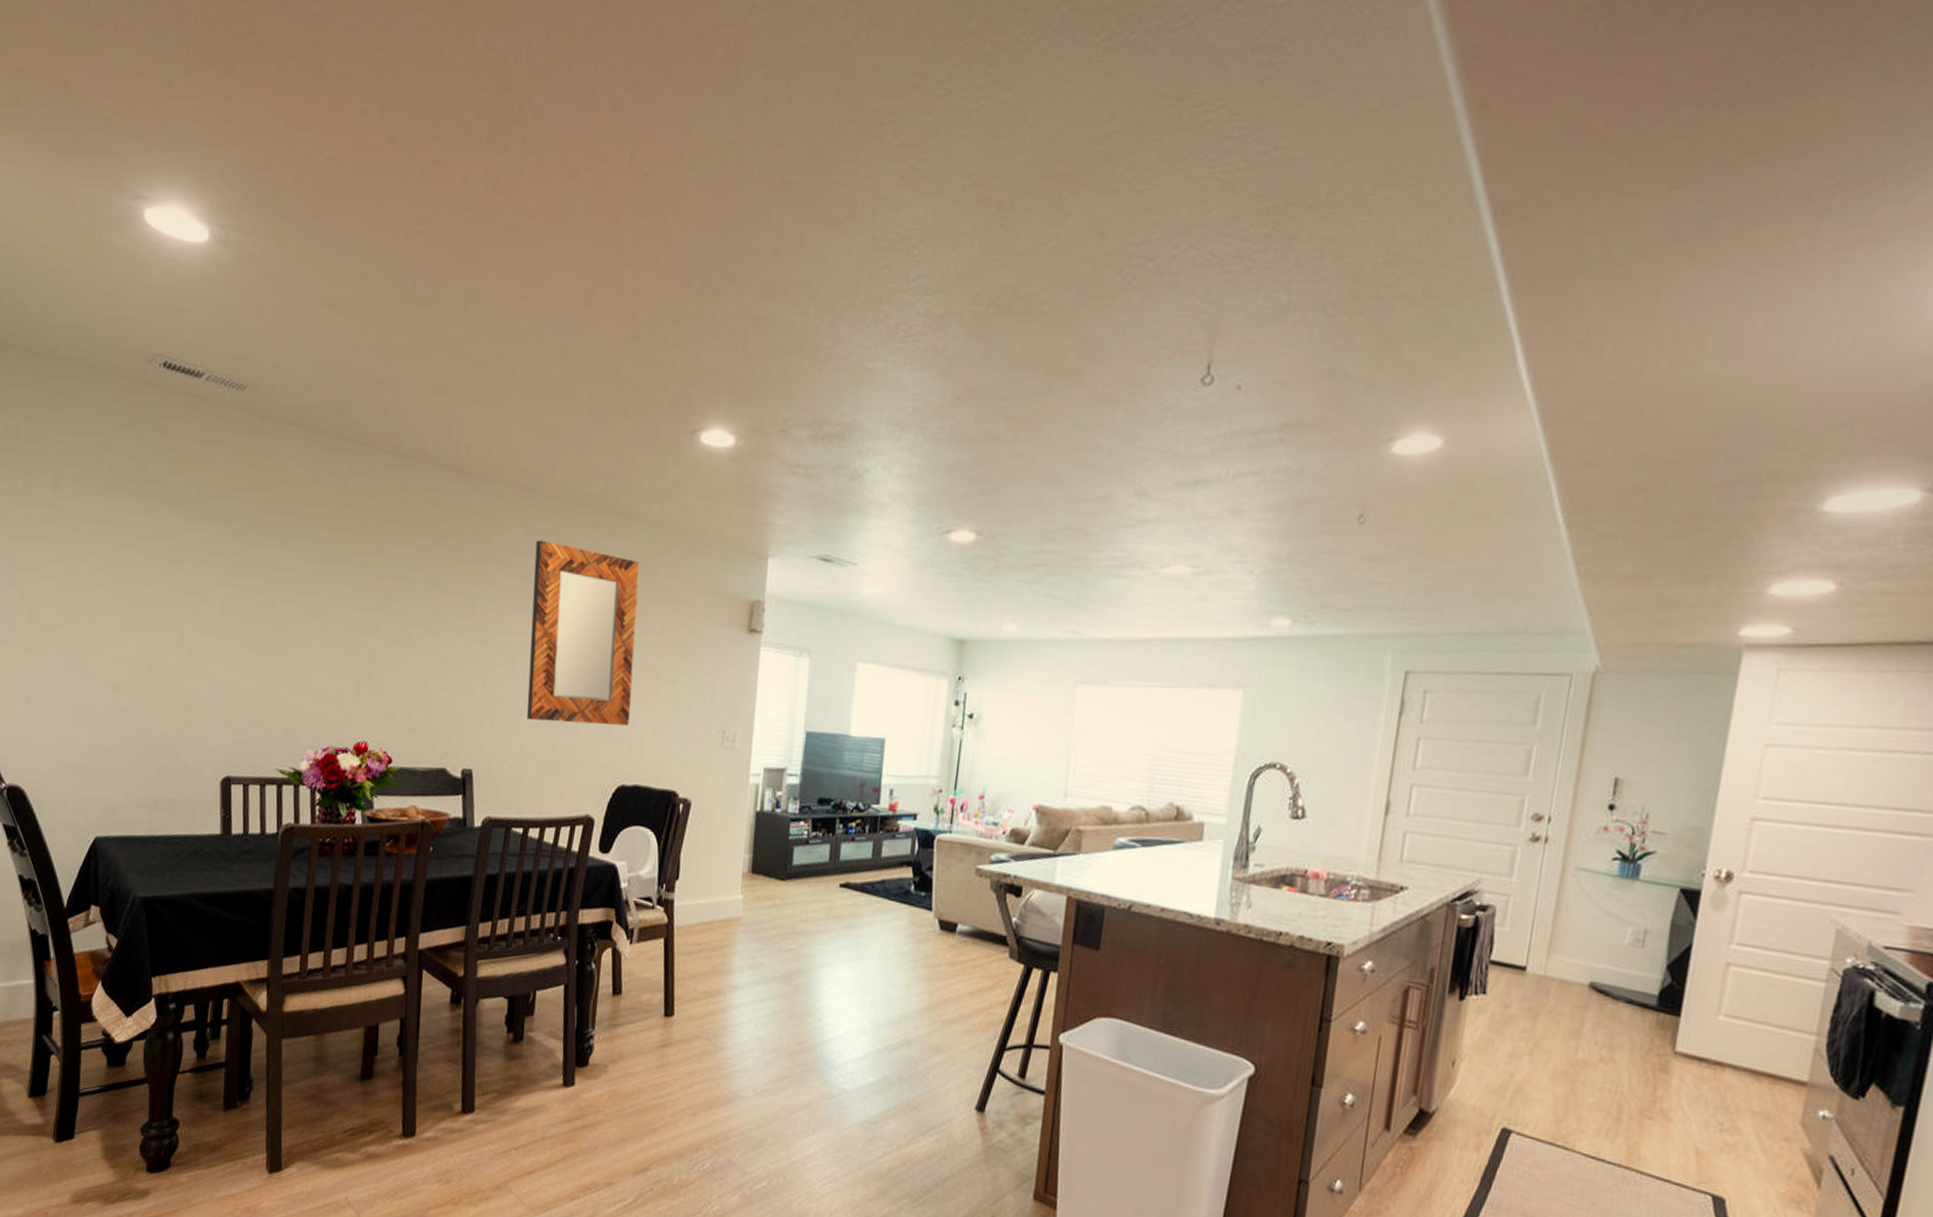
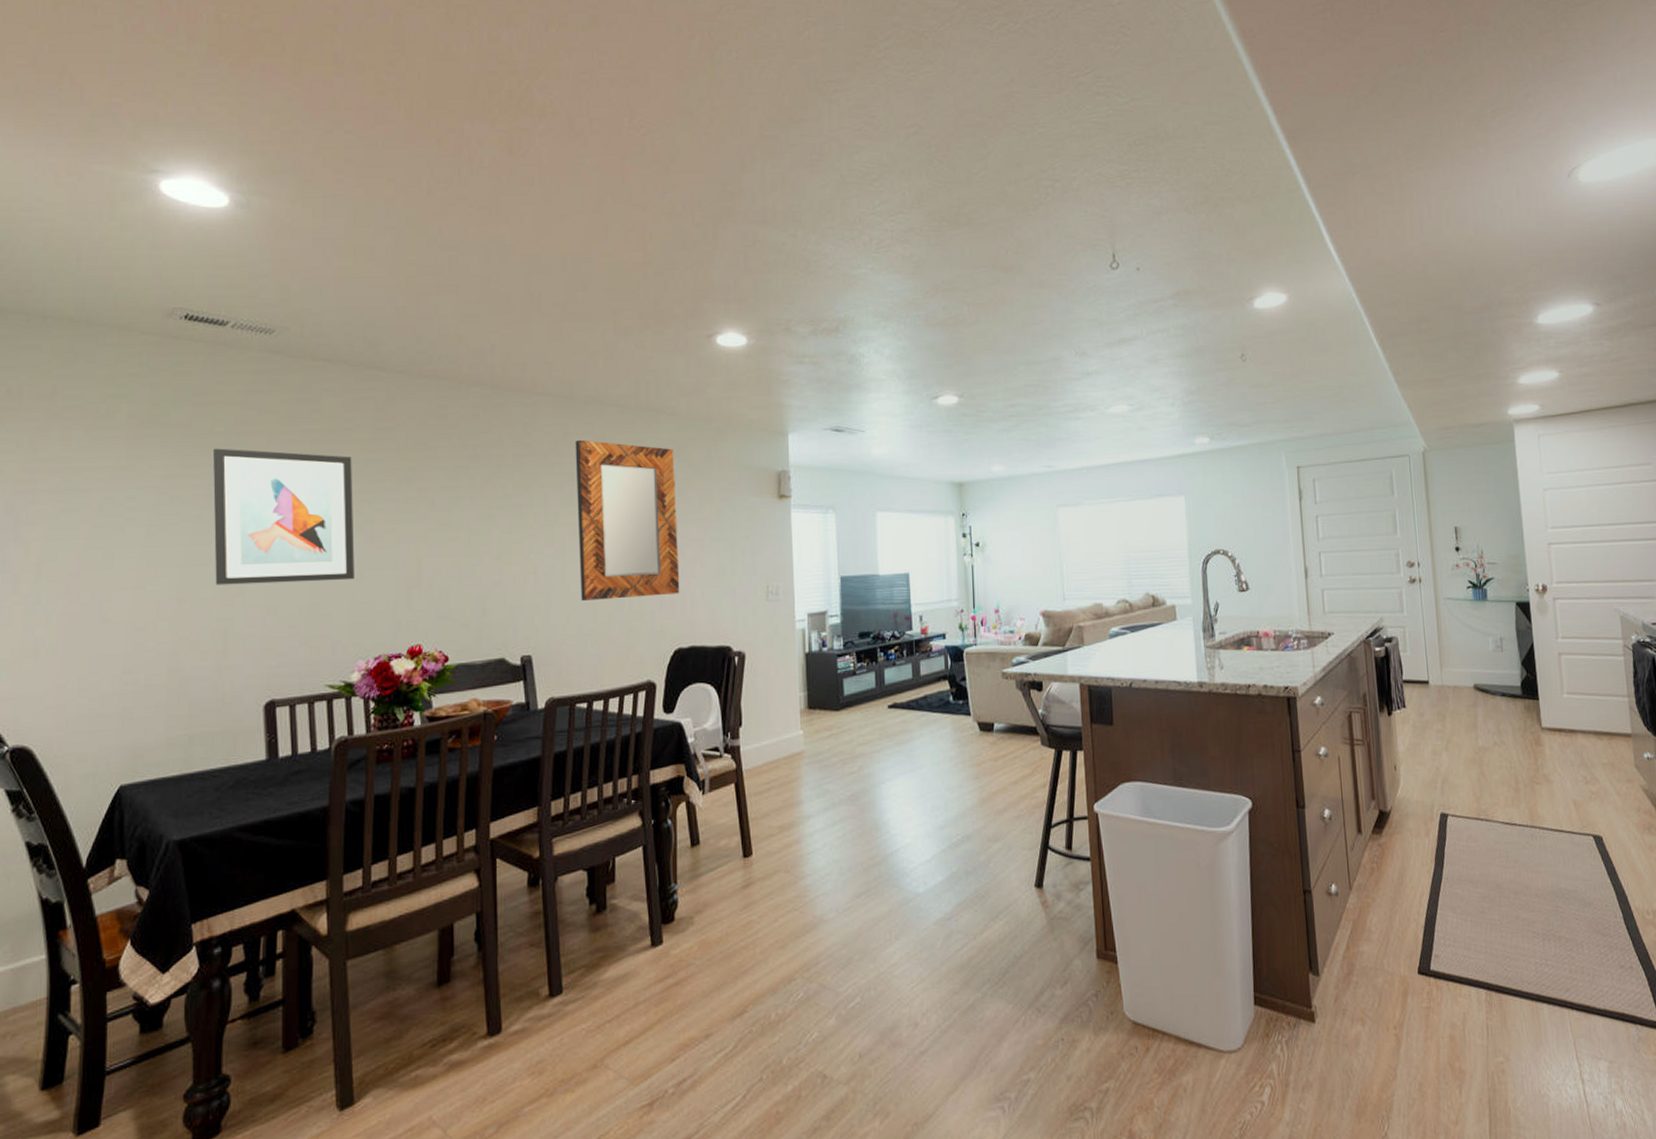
wall art: none [182,510,313,665] -> present [213,448,355,585]

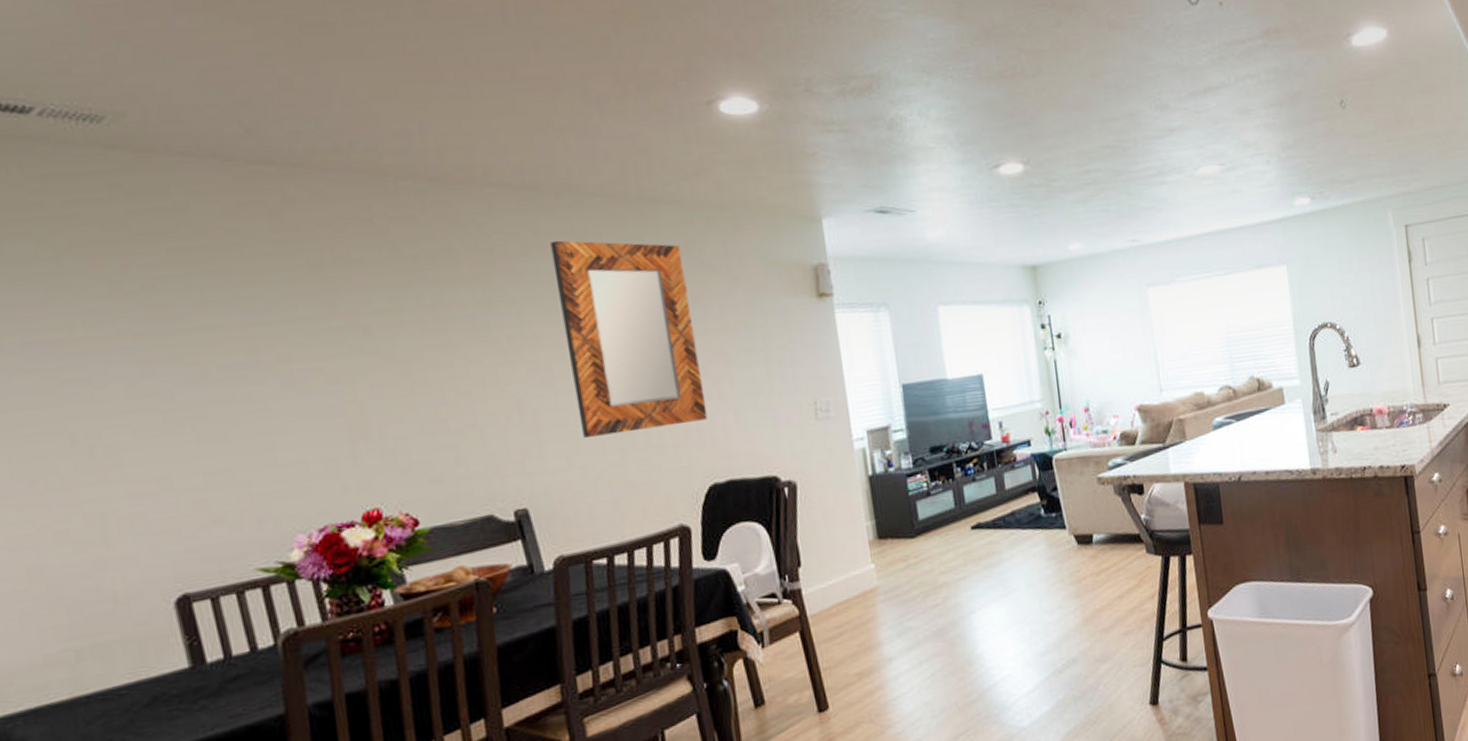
wall art: present [213,448,355,585] -> none [42,278,275,458]

